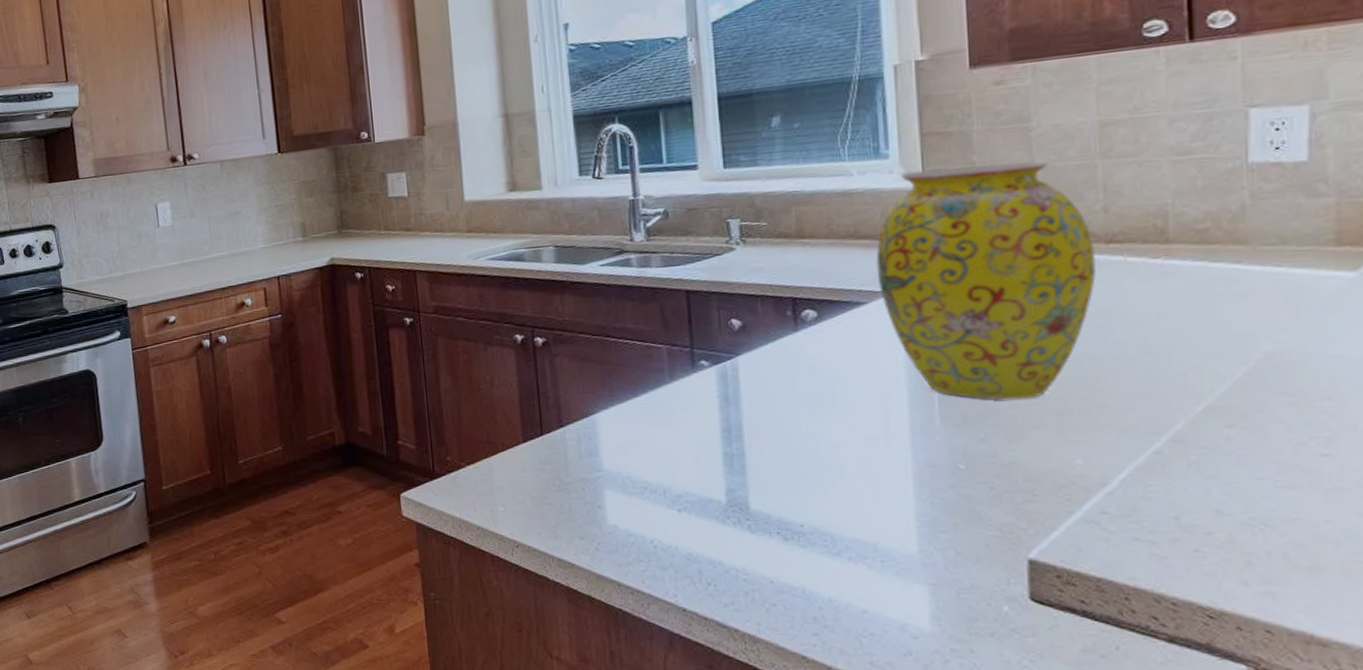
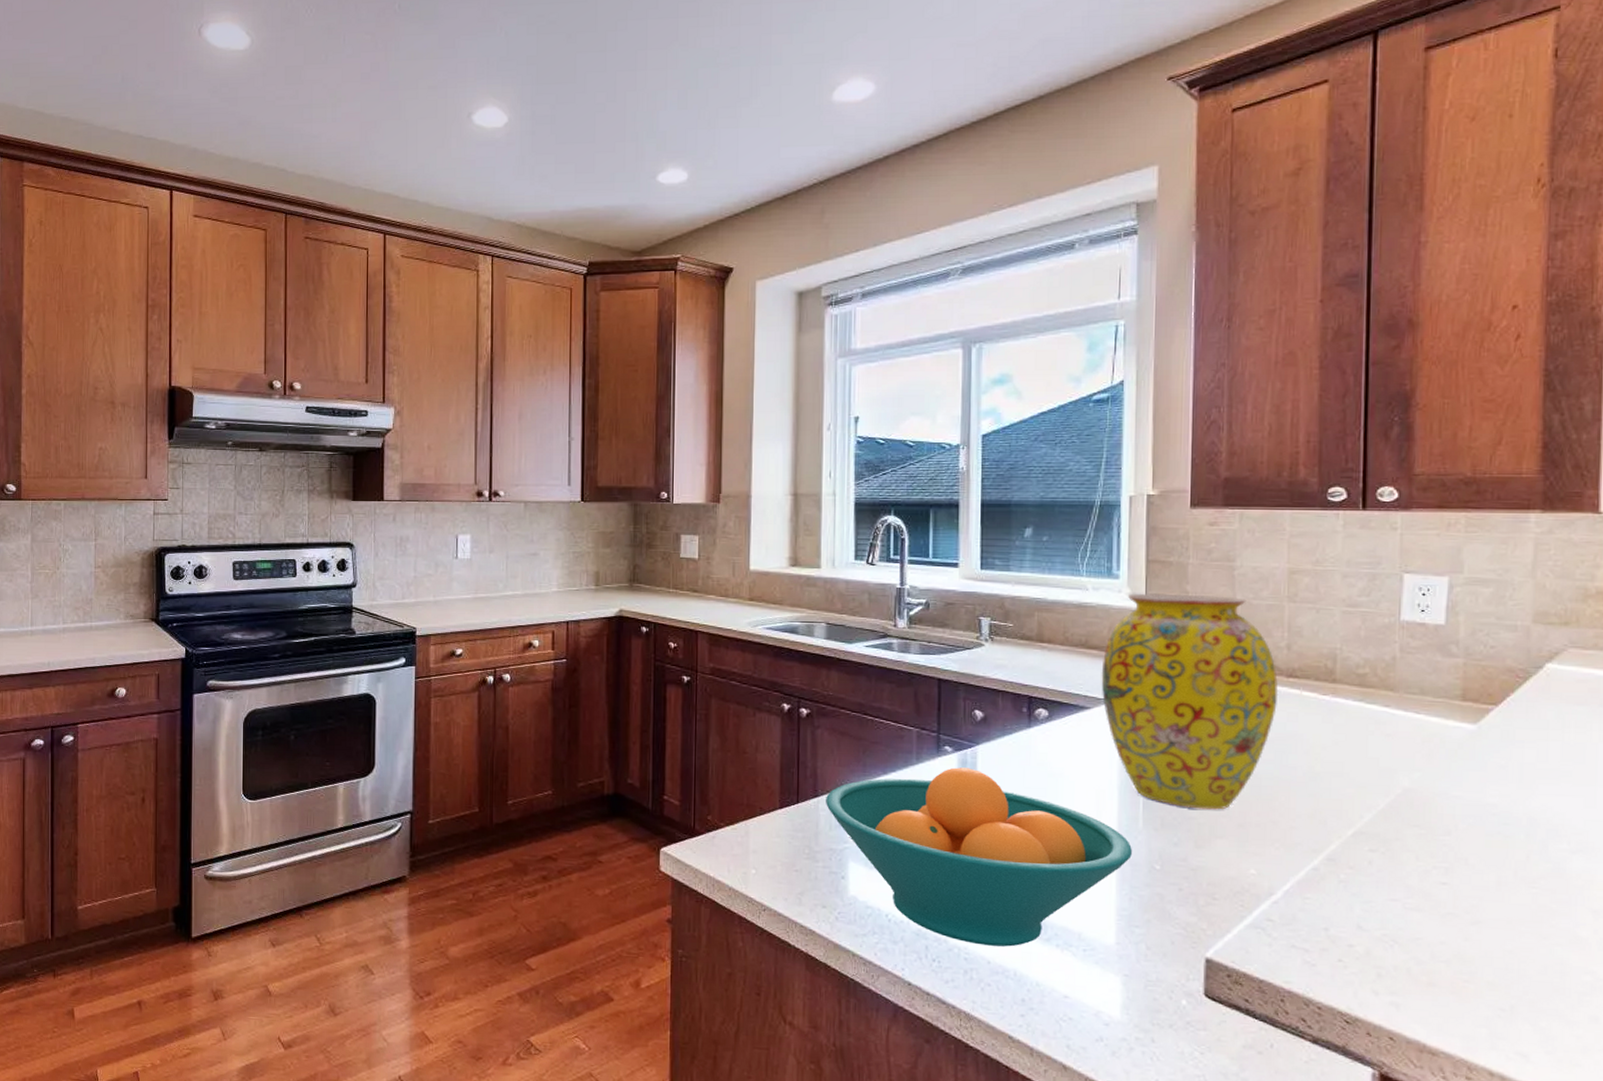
fruit bowl: none [572,381,930,565] -> present [826,767,1132,947]

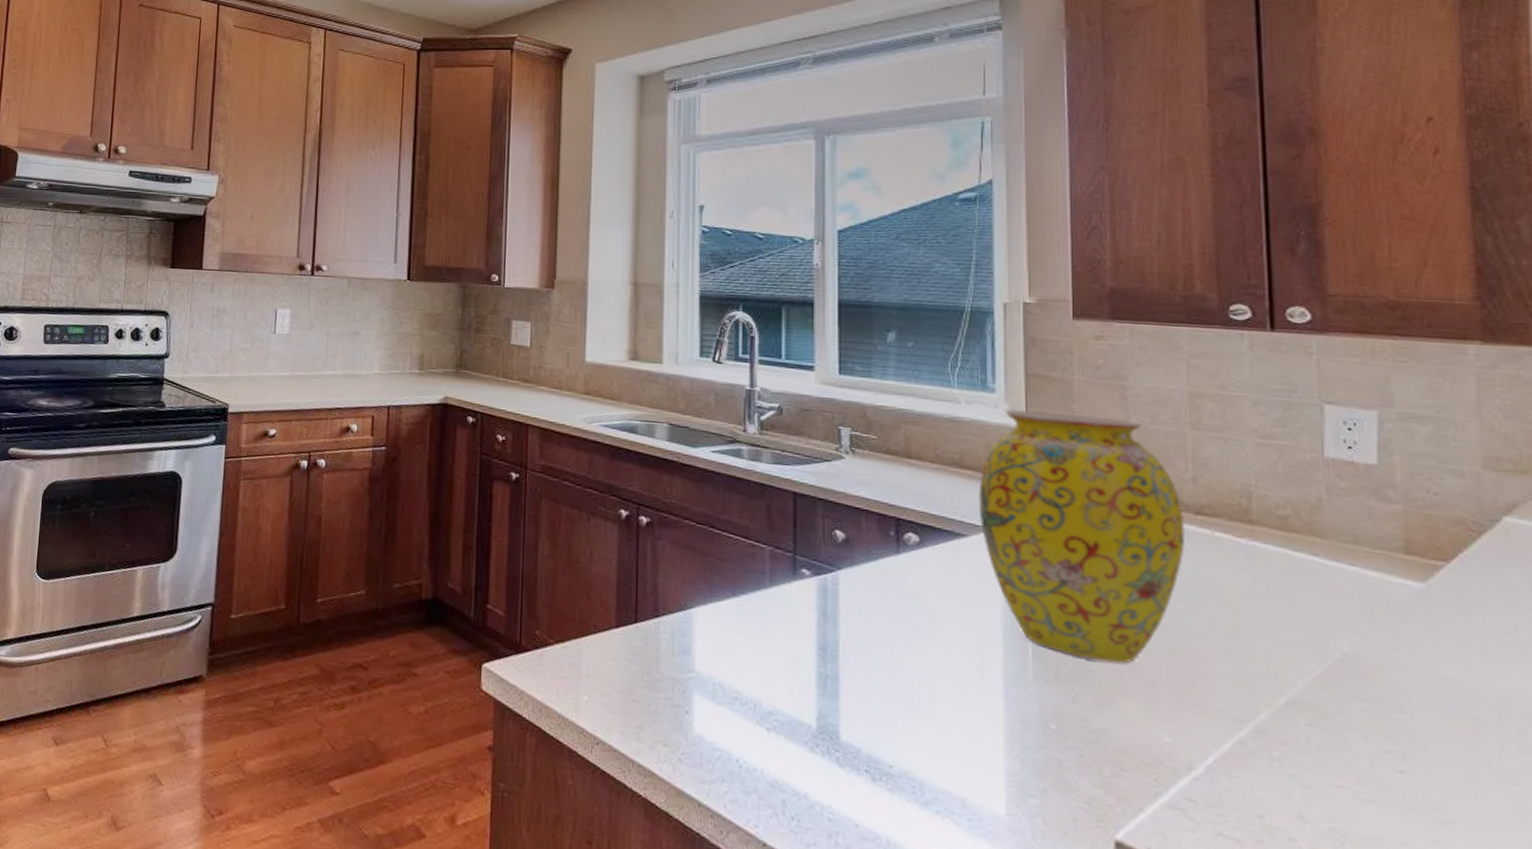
fruit bowl: present [826,767,1132,947] -> none [668,593,1022,809]

